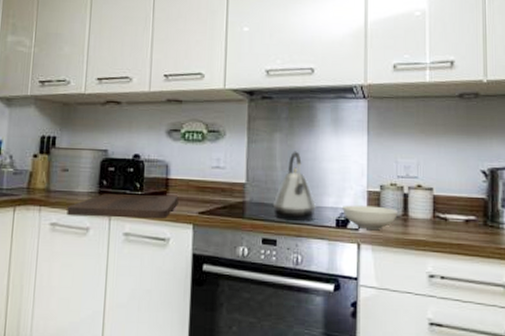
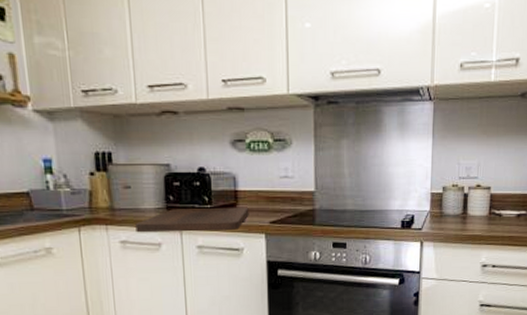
kettle: present [272,151,317,221] -> none [341,157,384,225]
bowl: present [341,205,399,229] -> none [406,206,459,228]

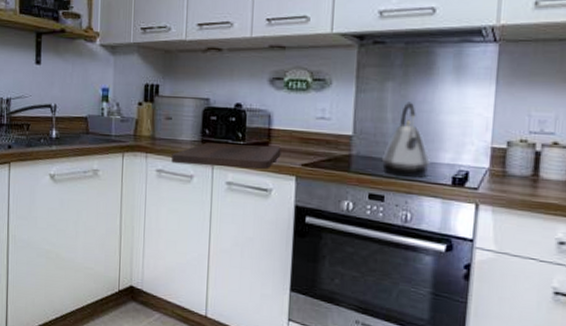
kettle: none [341,157,384,225] -> present [381,102,431,178]

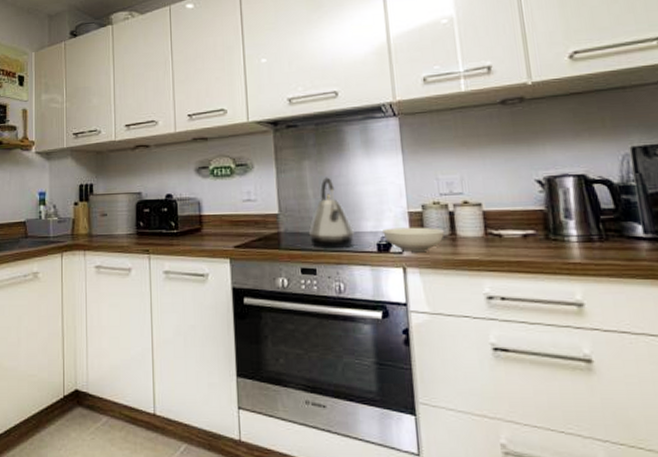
cutting board: present [171,142,281,170] -> none [109,232,213,258]
bowl: none [459,162,528,190] -> present [381,227,446,252]

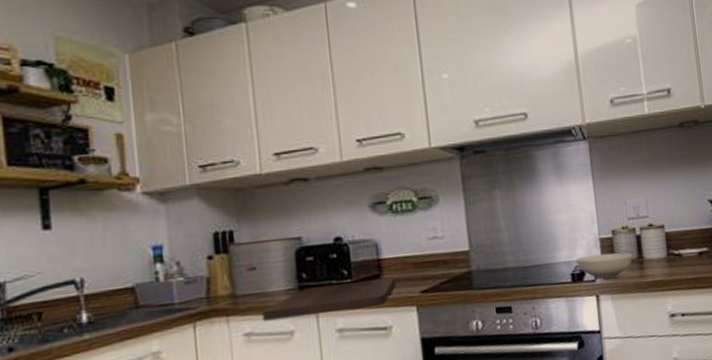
cutting board: none [109,232,213,258] -> present [262,278,396,322]
kettle: present [308,177,355,248] -> none [502,207,550,284]

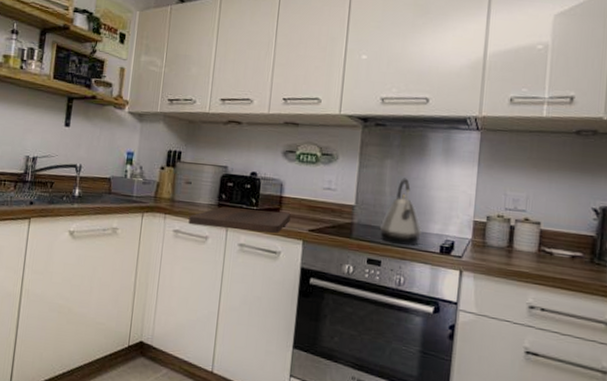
kettle: none [502,207,550,284] -> present [379,178,423,245]
bowl: present [575,252,634,279] -> none [446,233,504,259]

